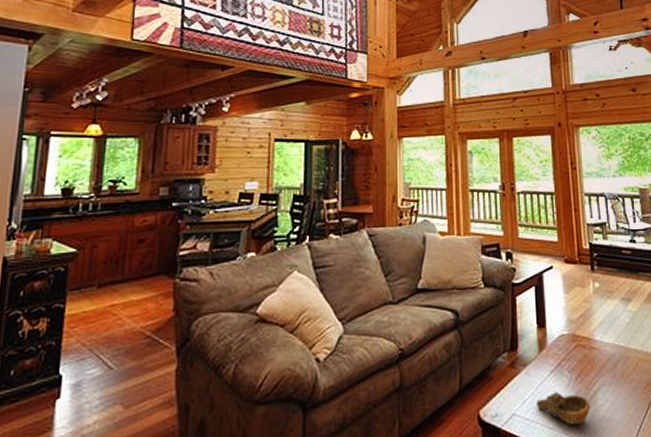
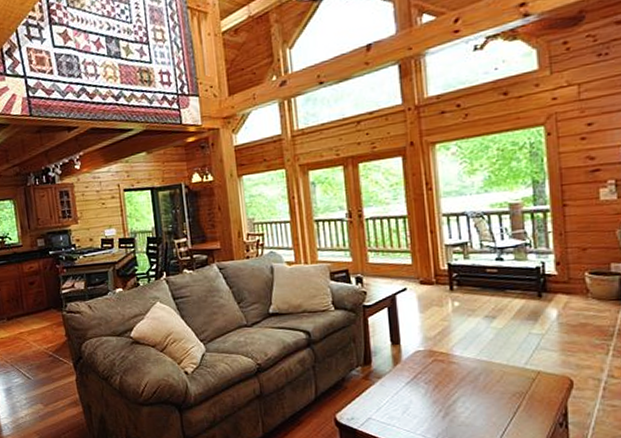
decorative bowl: present [536,392,591,425] -> none [392,401,449,429]

